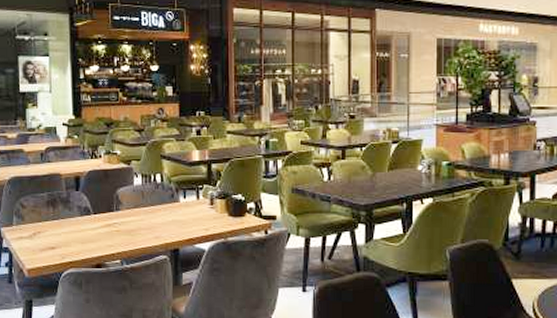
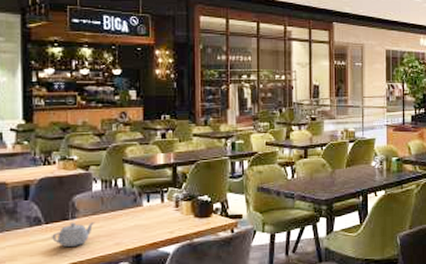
teapot: none [100,214,137,237] -> present [52,222,96,247]

